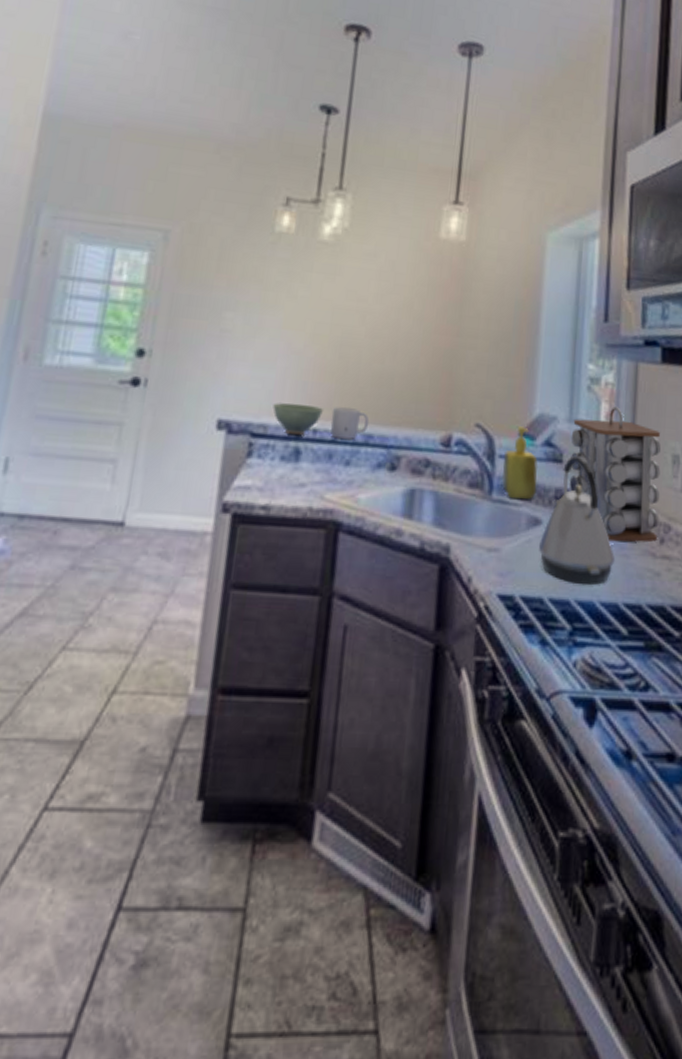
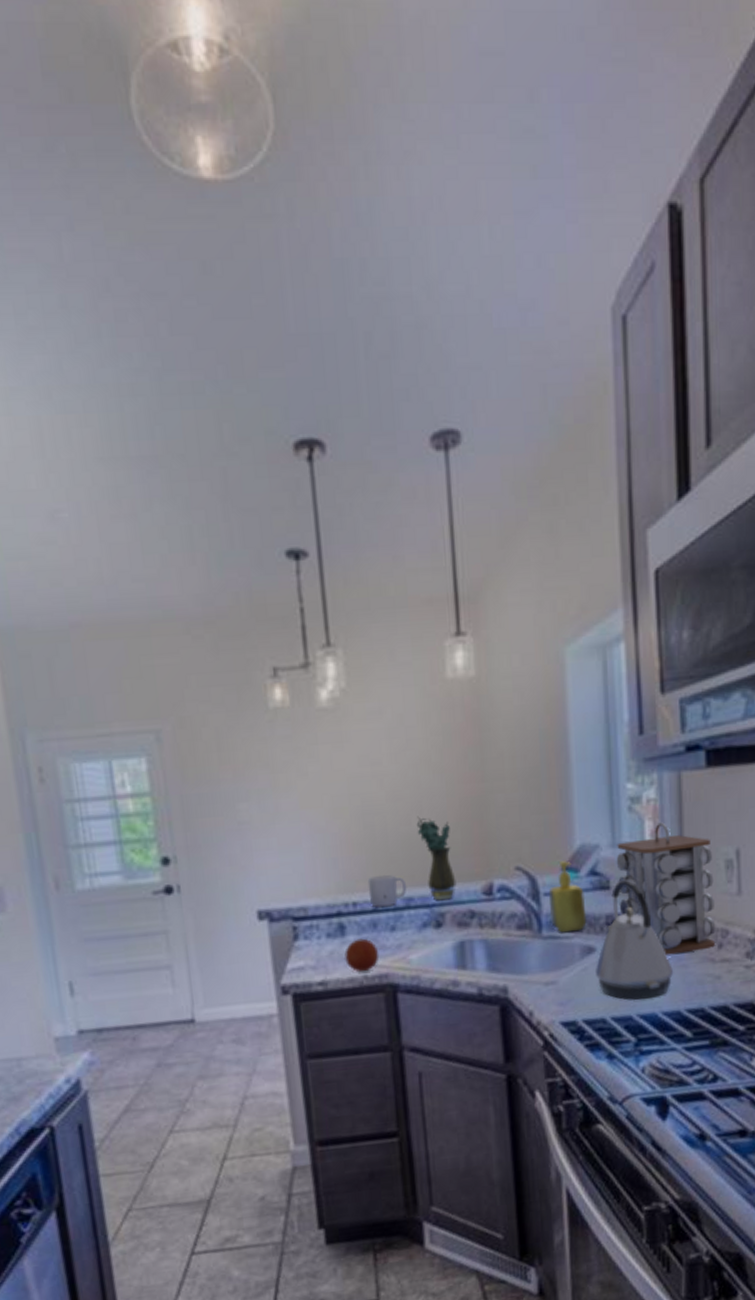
bowl: present [272,403,323,435] -> none [308,880,359,912]
fruit: none [293,467,329,502] -> present [344,938,380,971]
vase: none [388,357,420,444] -> present [416,816,457,901]

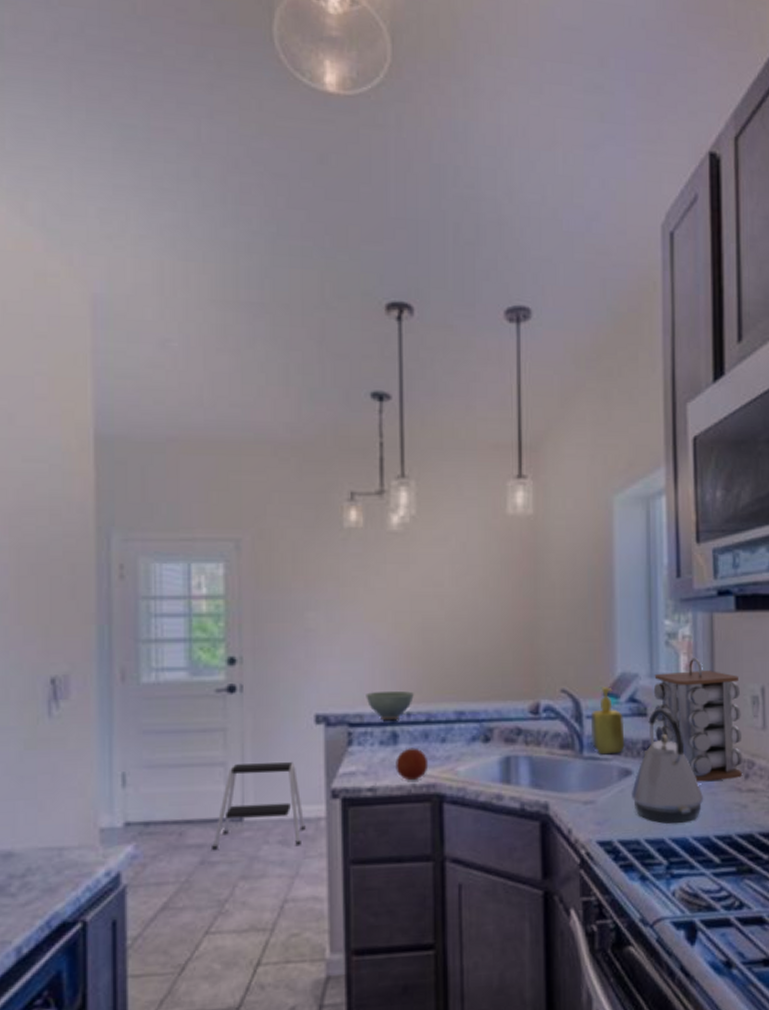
step stool: none [166,961,259,1053] -> present [212,762,306,851]
bowl: none [308,880,359,912] -> present [366,690,414,720]
mug: present [367,874,407,907] -> none [422,688,459,718]
vase: present [416,816,457,901] -> none [472,636,506,716]

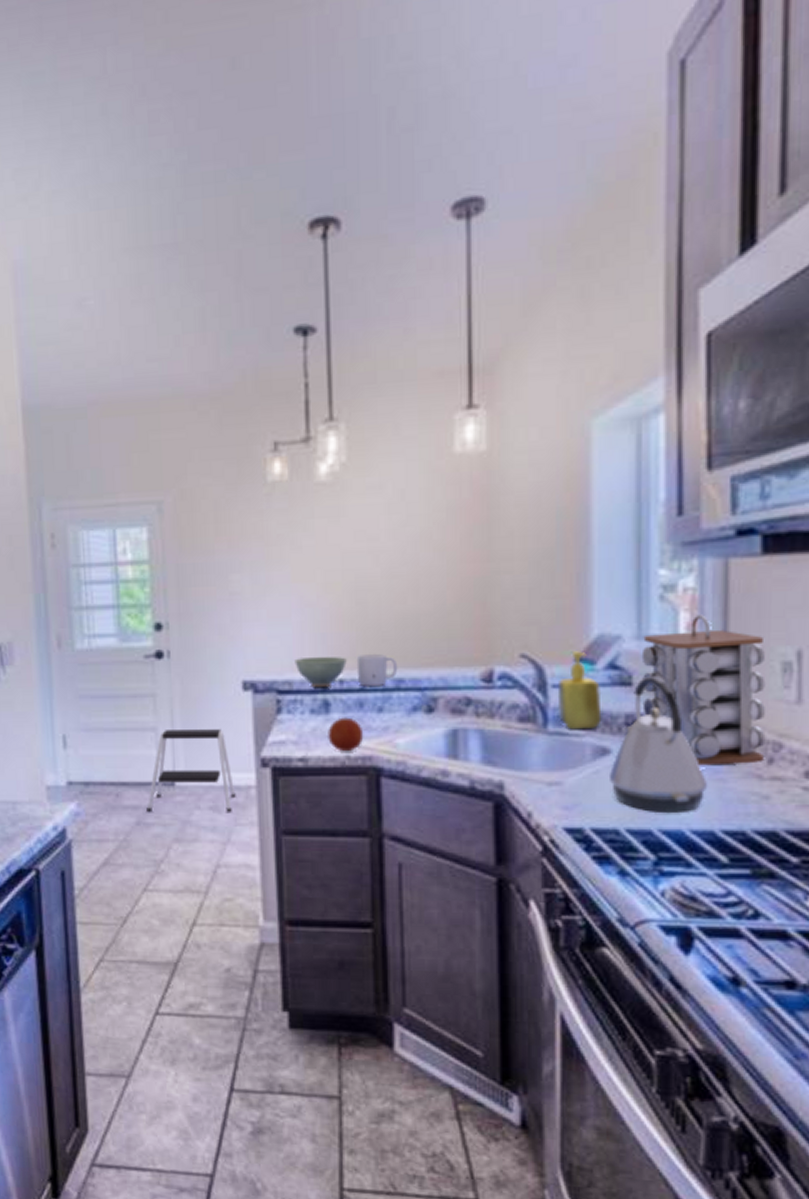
mug: none [422,688,459,718] -> present [356,653,398,686]

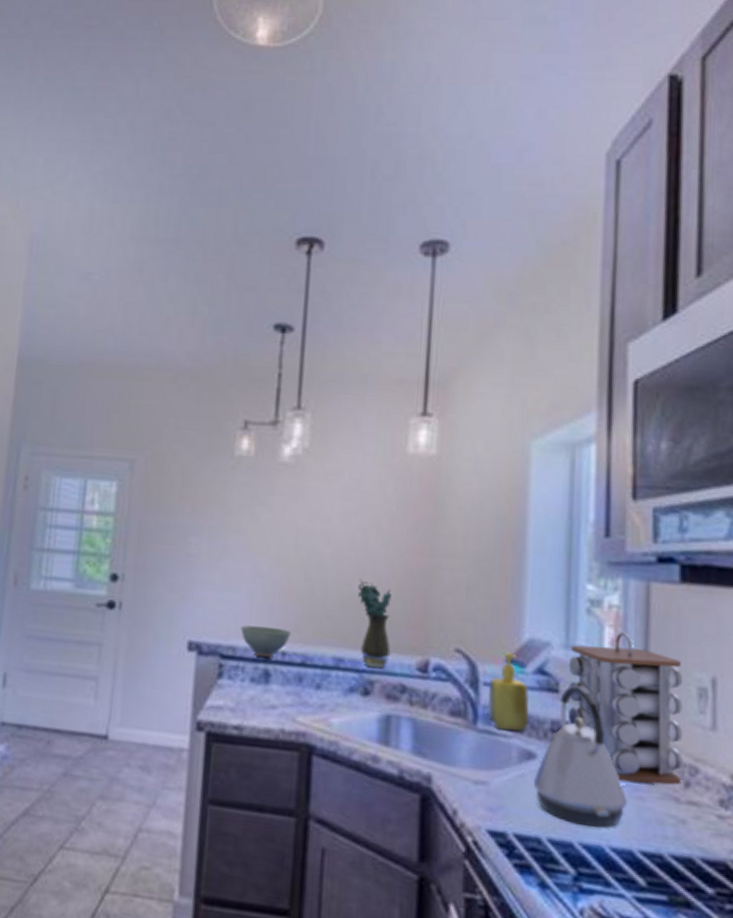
step stool: present [146,729,236,813] -> none [76,680,168,775]
fruit: present [328,717,364,751] -> none [265,689,301,725]
mug: present [356,653,398,686] -> none [299,629,339,663]
vase: none [412,595,452,685] -> present [357,578,391,669]

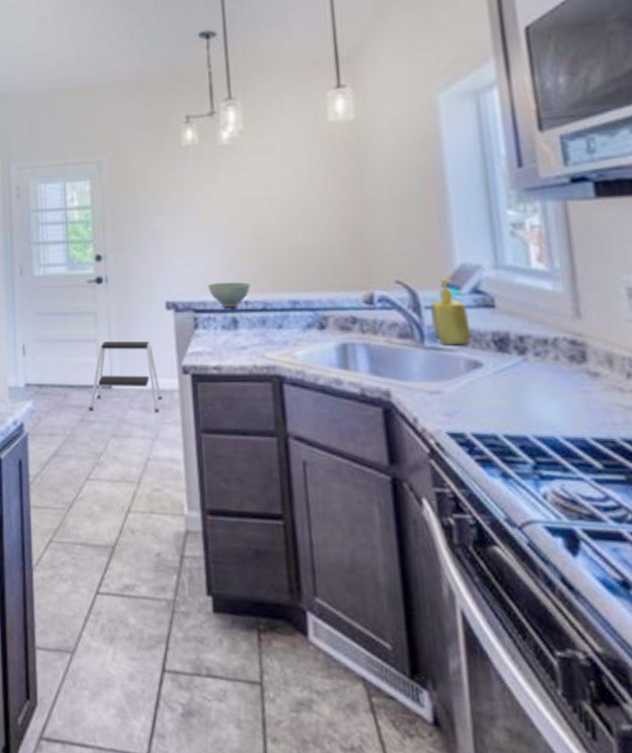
step stool: none [76,680,168,775] -> present [89,342,162,413]
vase: present [357,578,391,669] -> none [302,232,339,306]
kettle: present [534,686,627,828] -> none [483,300,573,422]
spice rack: present [568,631,683,785] -> none [500,248,622,379]

